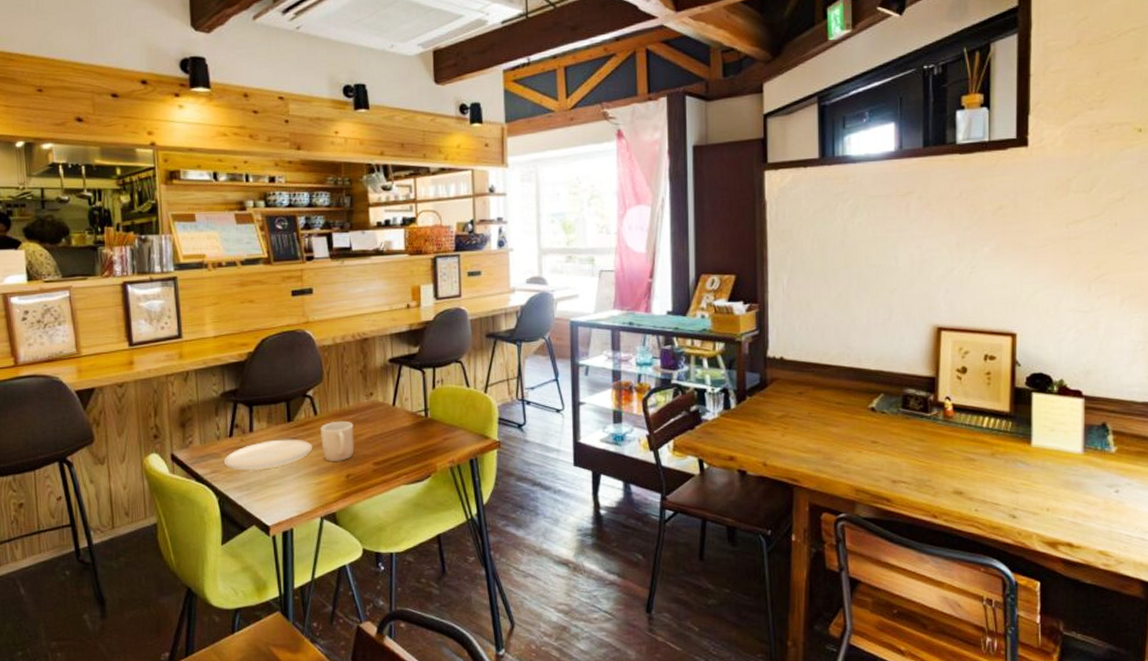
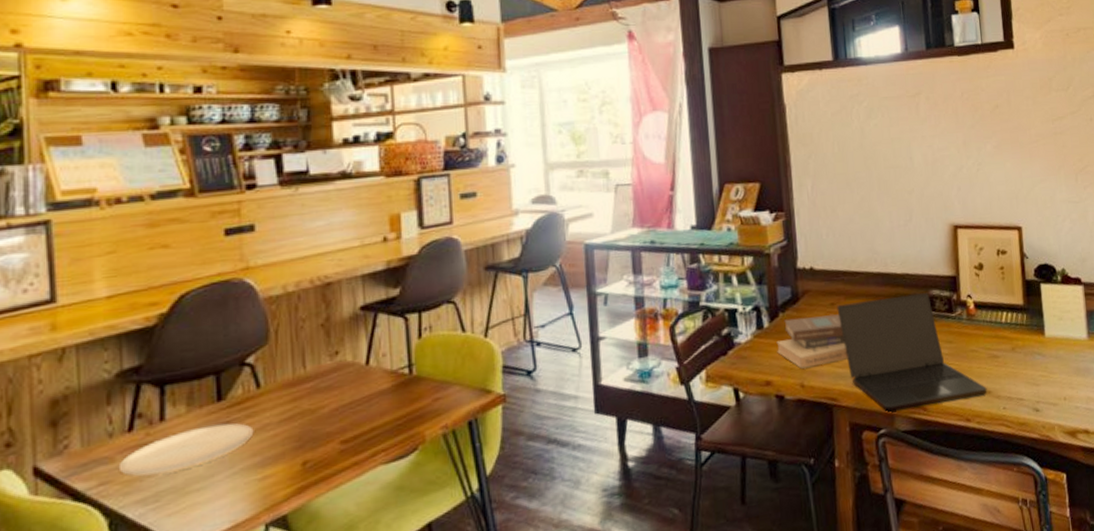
mug: present [320,420,355,462] -> none [265,391,314,448]
books: none [742,403,813,449] -> present [776,314,848,369]
laptop: none [804,391,959,498] -> present [836,292,987,412]

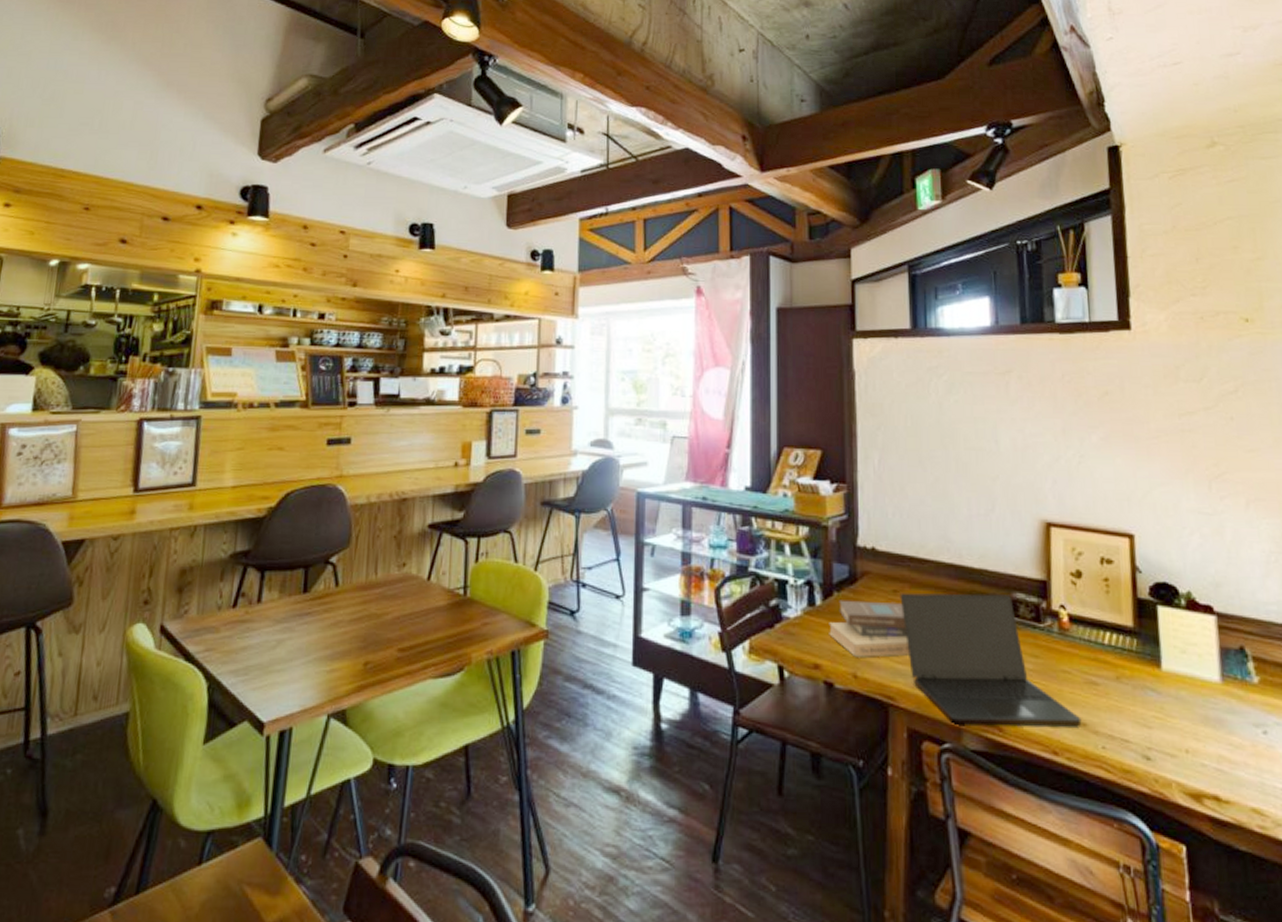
plate: present [118,423,254,477] -> none [221,613,329,651]

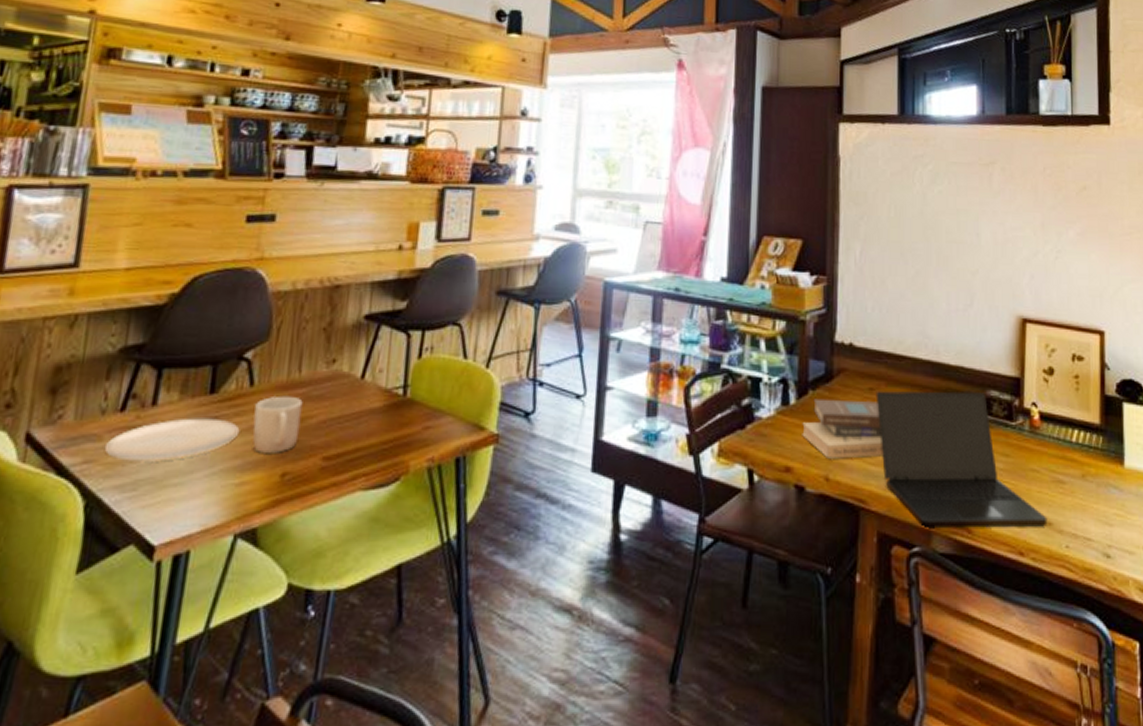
plate: none [221,613,329,651] -> present [104,418,240,462]
mug: none [339,595,380,646] -> present [252,395,303,455]

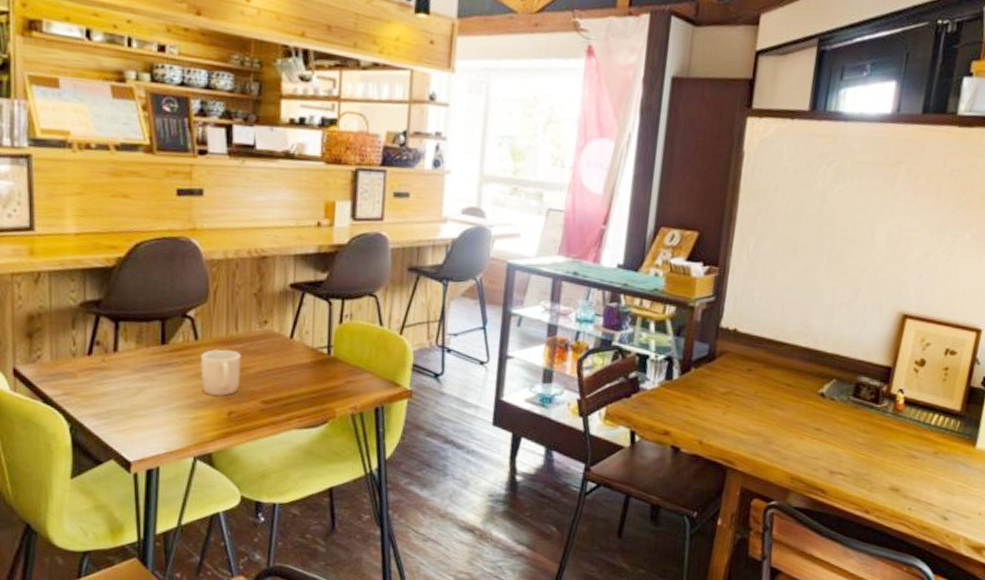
plate: present [104,418,240,462] -> none [79,363,190,397]
books: present [802,398,884,459] -> none [681,375,755,427]
laptop: present [876,391,1048,528] -> none [752,372,896,491]

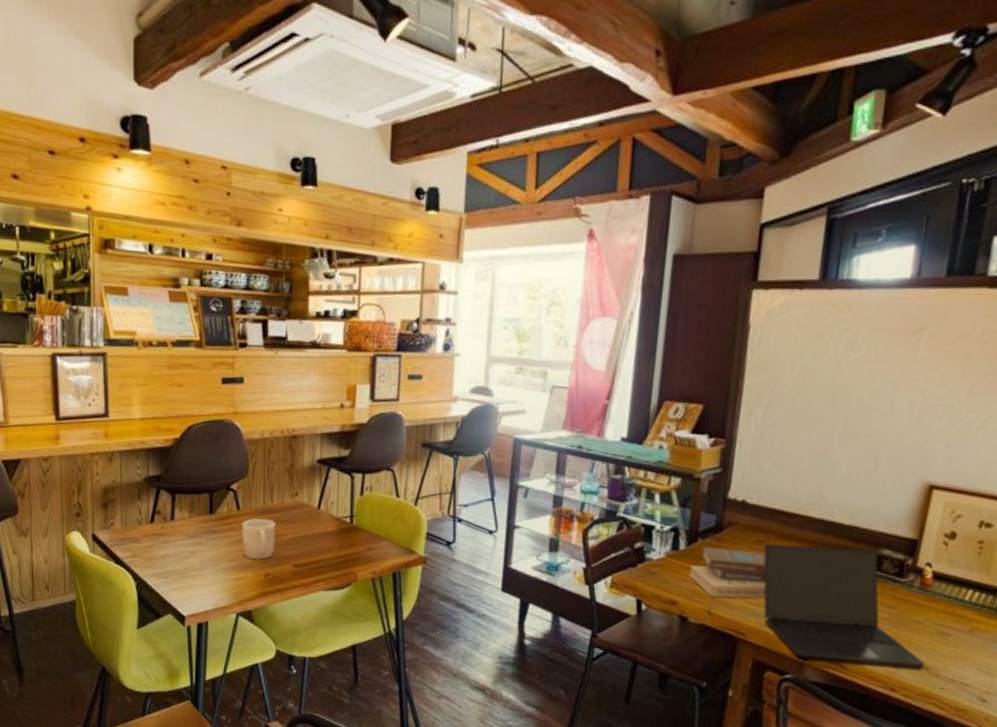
books: none [681,375,755,427] -> present [688,546,766,599]
laptop: none [752,372,896,491] -> present [763,543,925,669]

